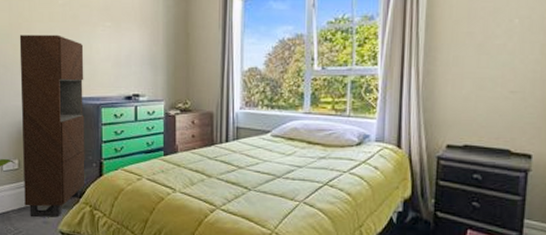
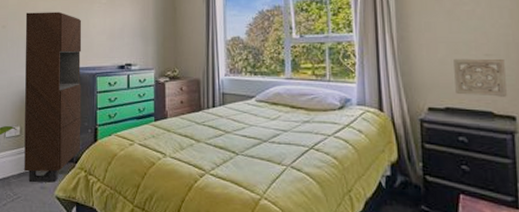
wall ornament: none [476,95,529,135] -> present [454,58,507,97]

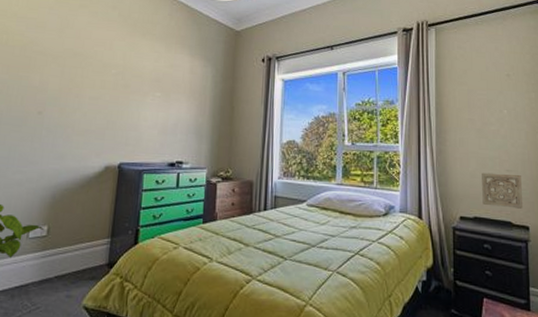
storage cabinet: present [24,11,82,183] -> none [47,99,132,291]

